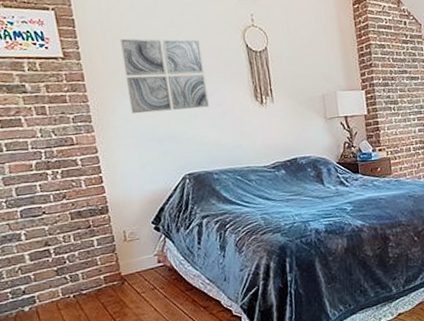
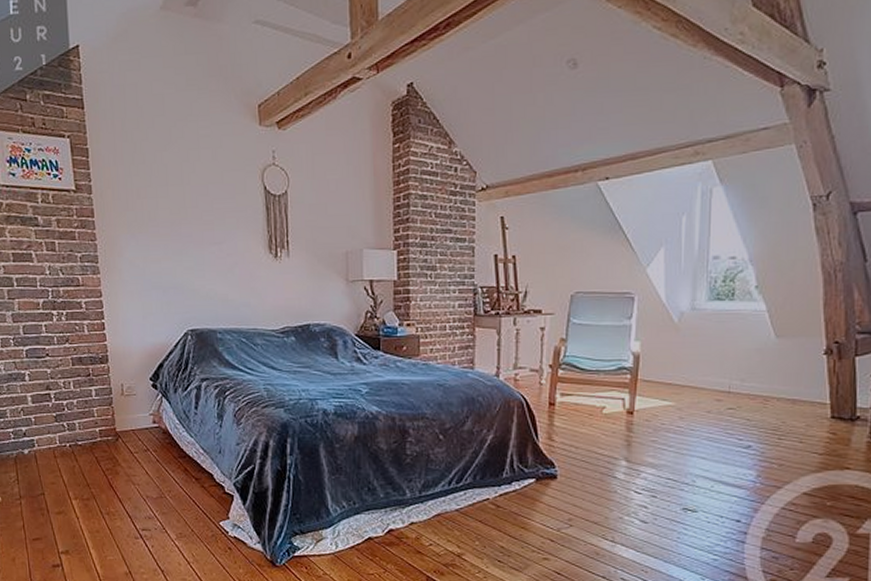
wall art: present [119,38,209,114] -> none [131,172,218,258]

